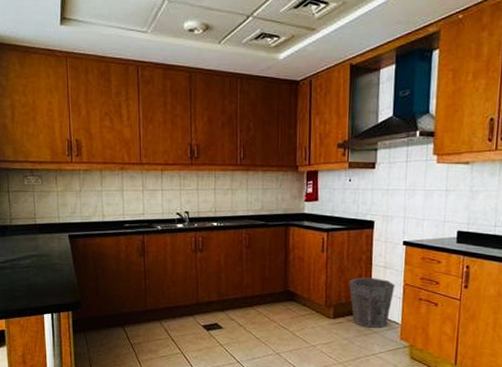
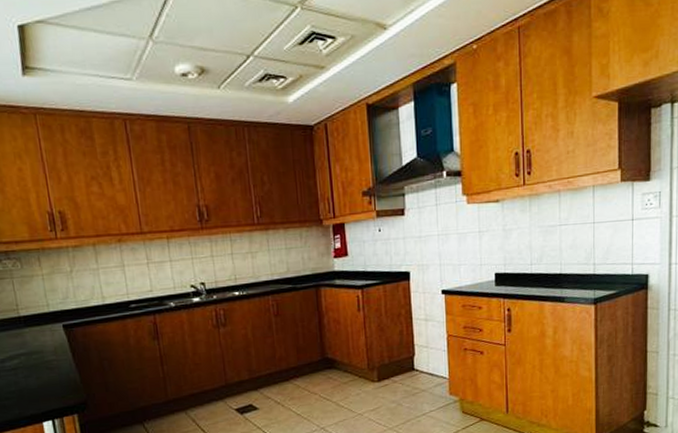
waste bin: present [349,277,395,328] -> none [390,332,439,387]

